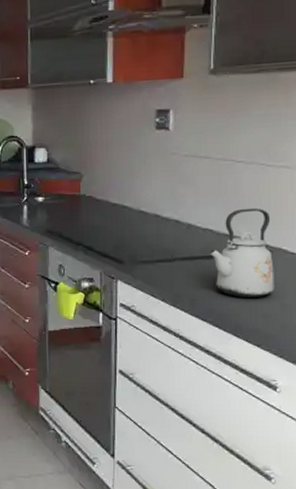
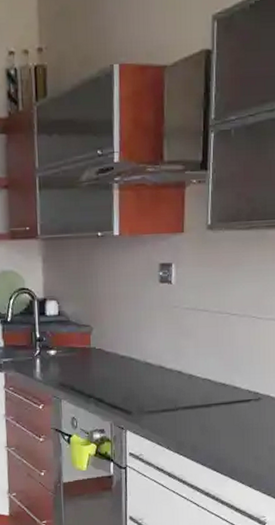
kettle: present [209,207,274,297] -> none [207,358,264,442]

